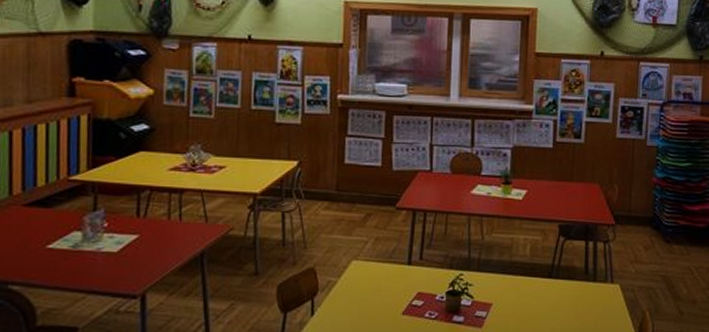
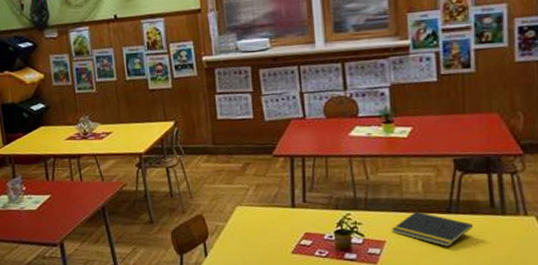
notepad: none [499,275,569,311] -> present [392,211,473,247]

